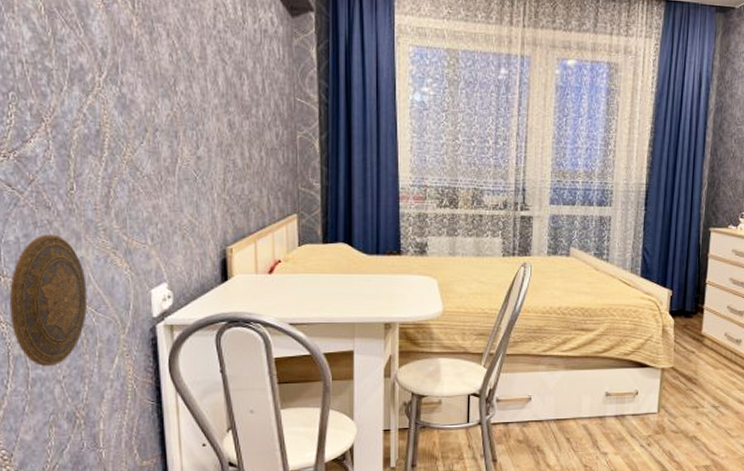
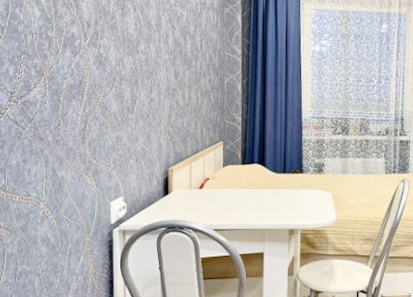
decorative plate: present [9,234,88,367] -> none [8,159,64,263]

